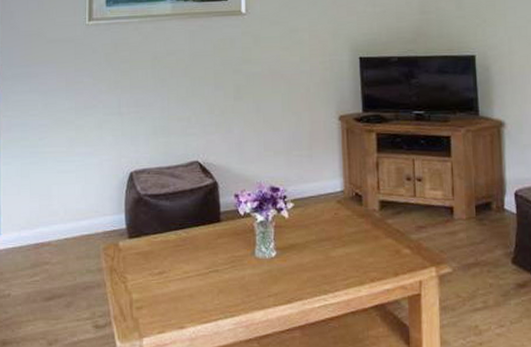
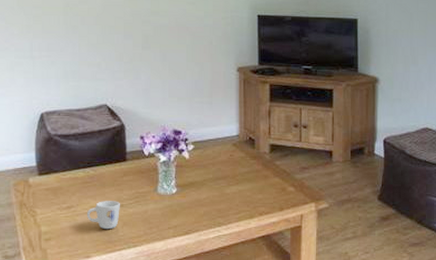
mug: none [179,265,215,297] -> present [86,201,120,230]

